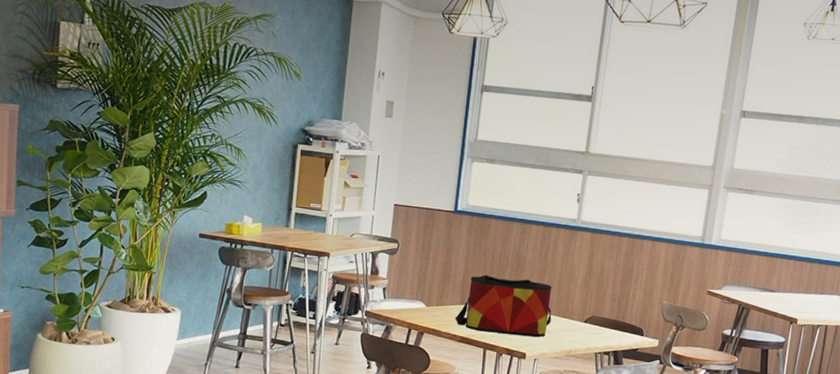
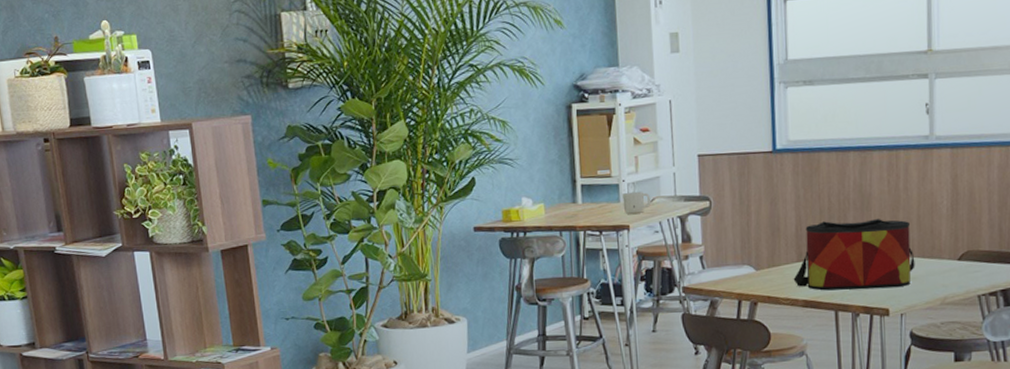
mug: none [327,225,350,245] -> present [622,191,651,214]

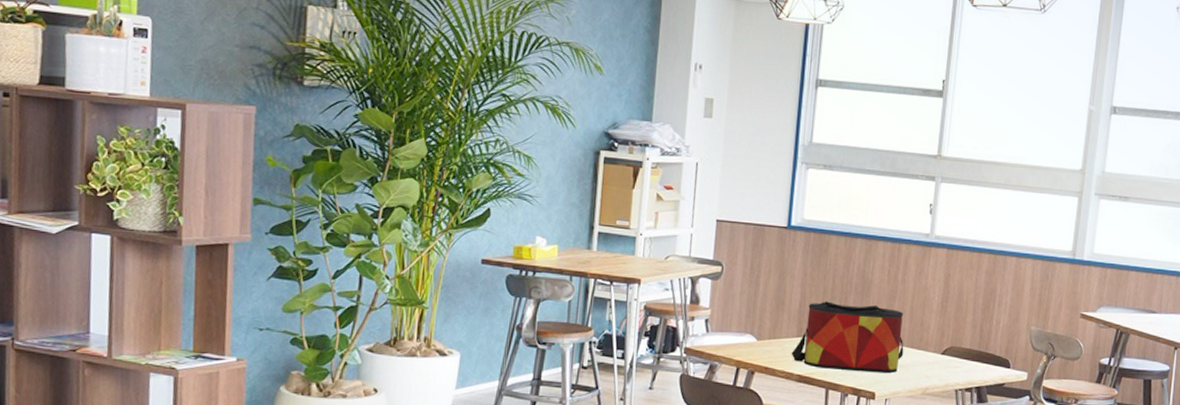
mug: present [622,191,651,214] -> none [637,246,665,269]

